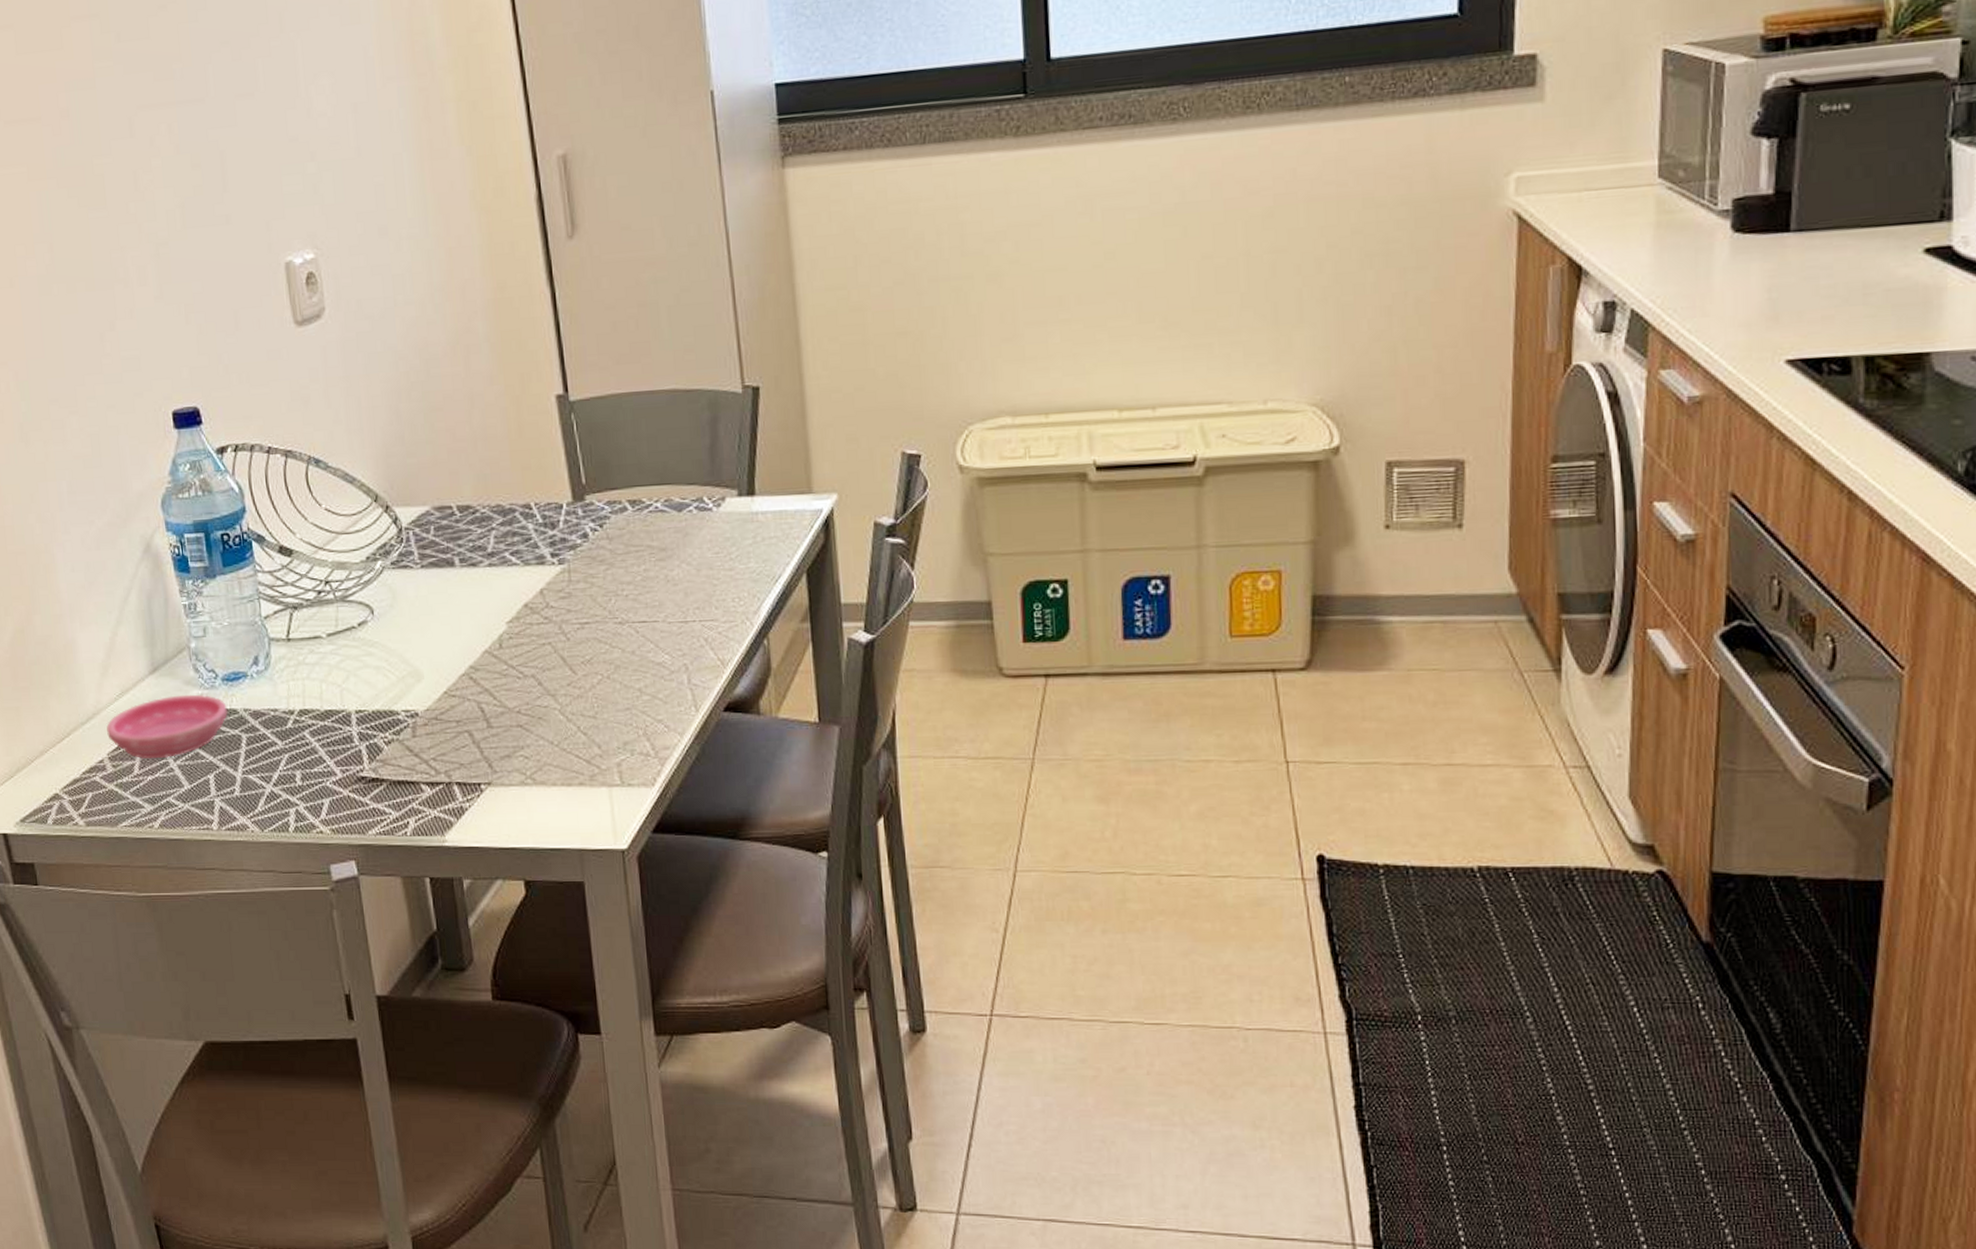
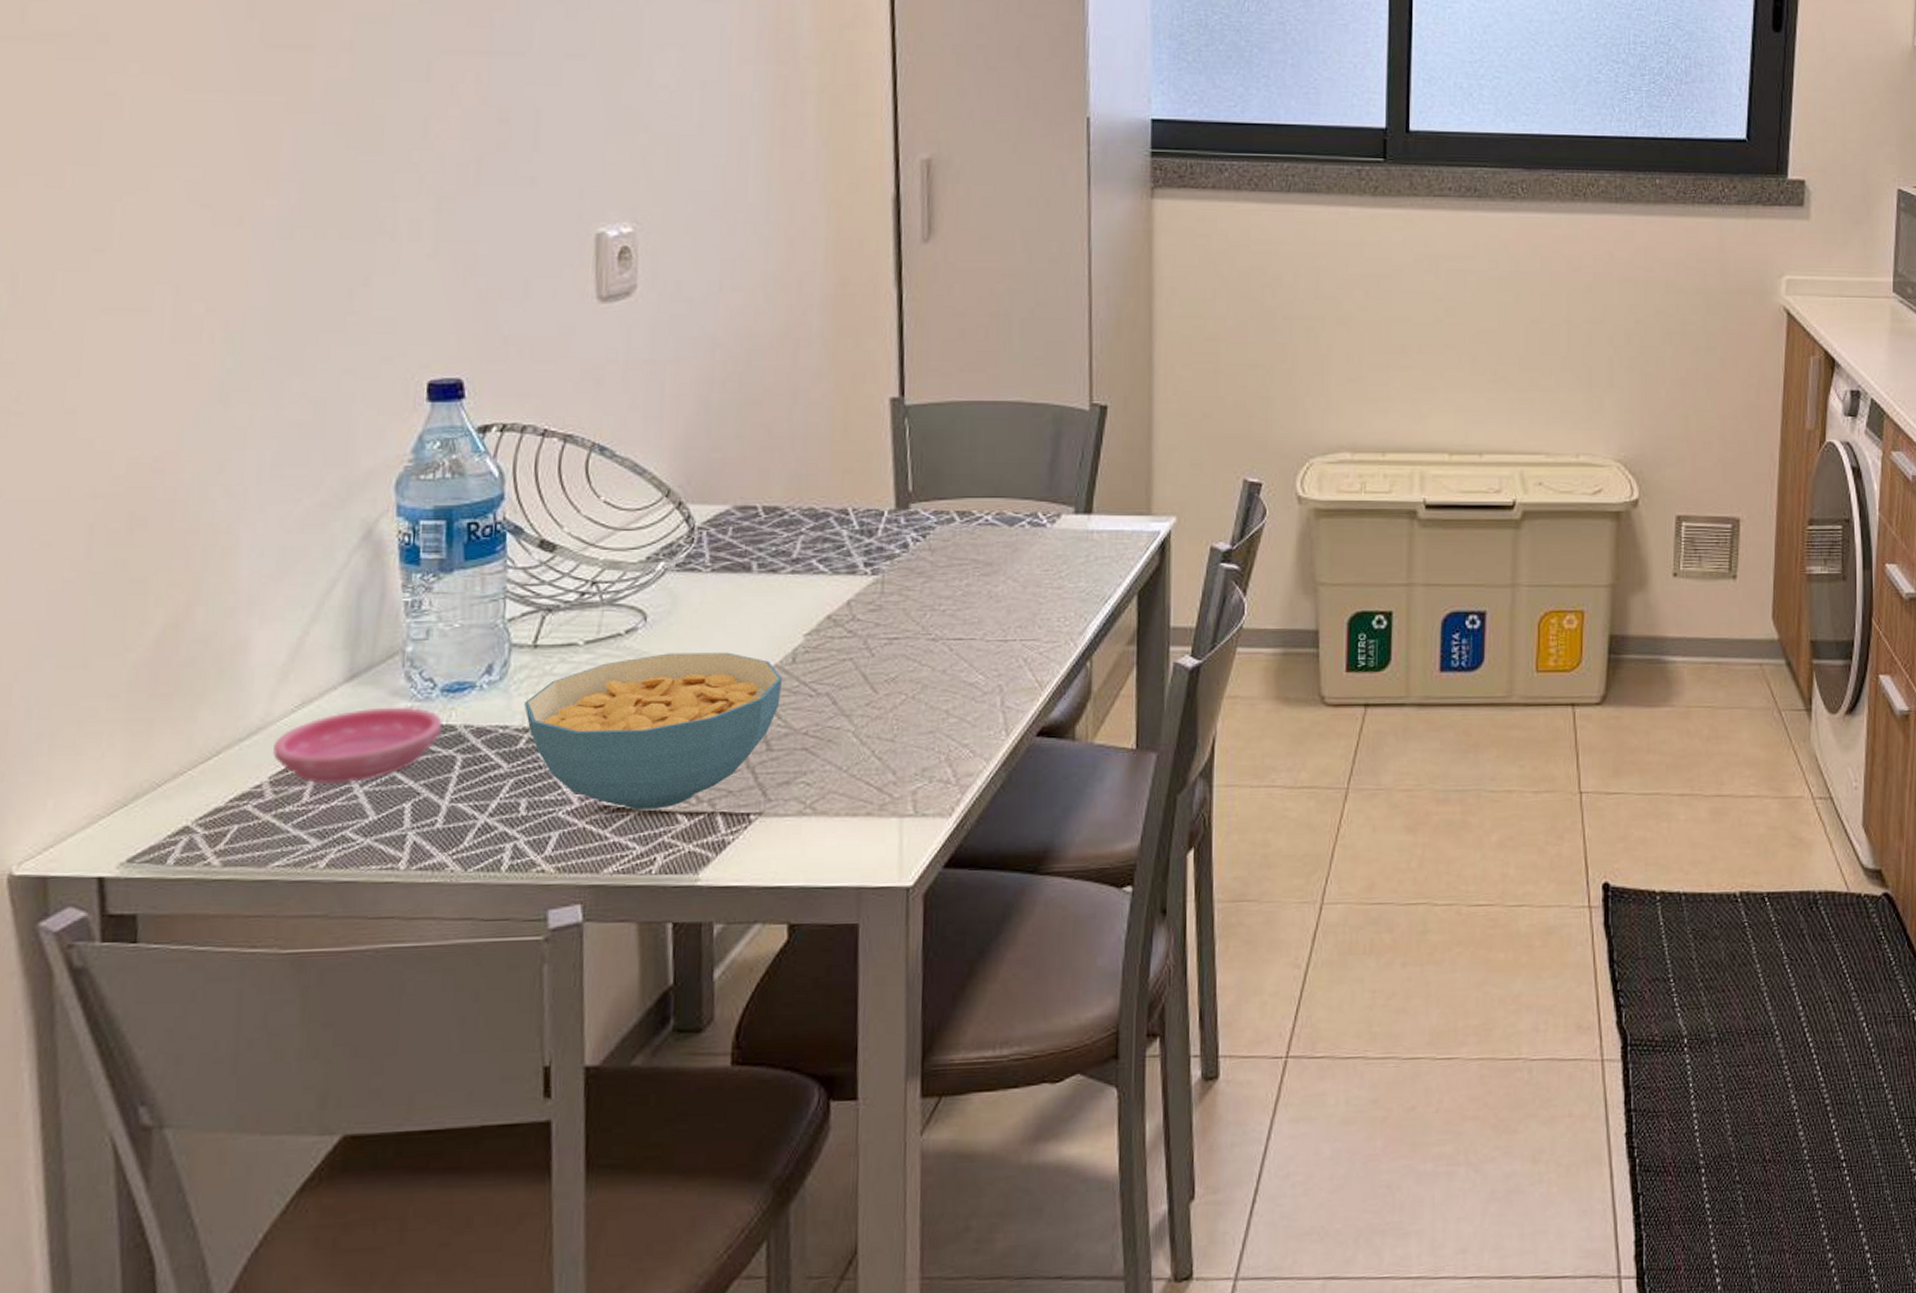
cereal bowl: none [287,640,494,780] -> present [524,652,783,810]

